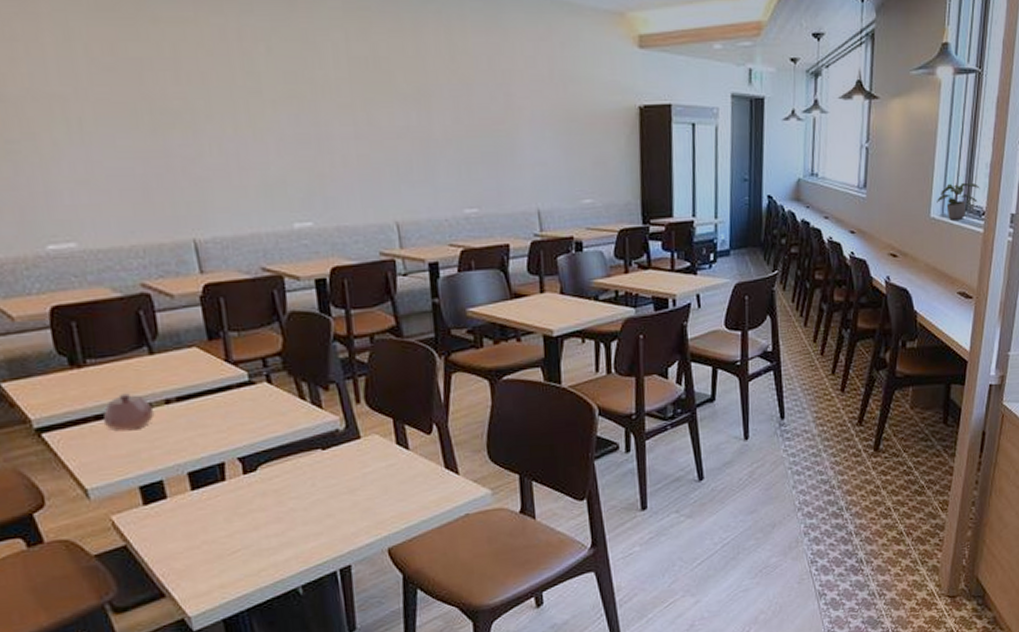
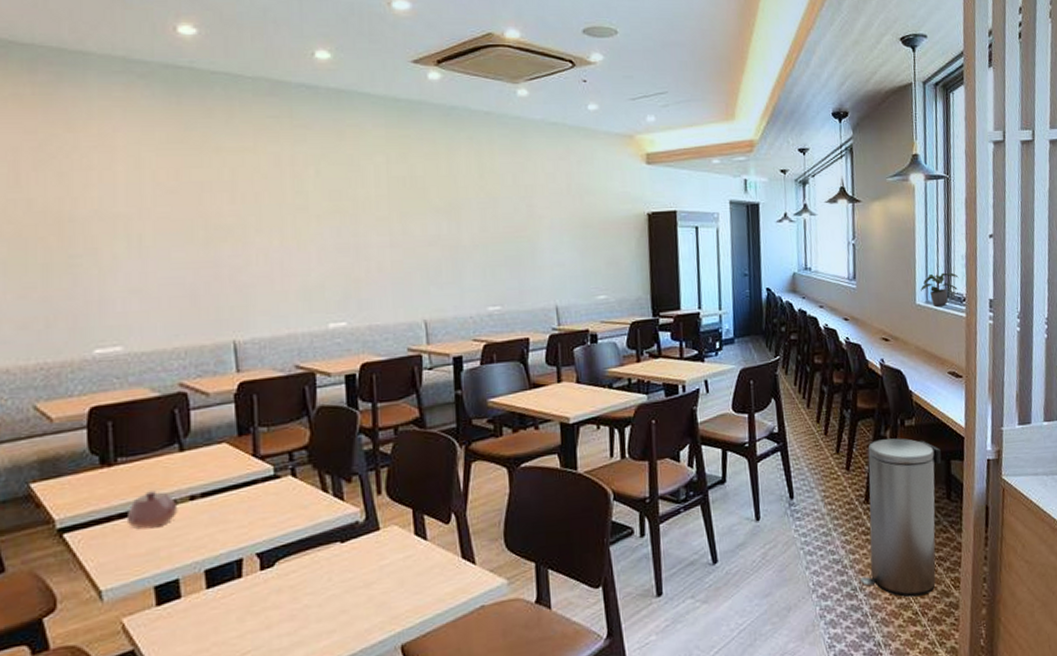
pedal bin: none [847,360,942,518] -> present [860,438,942,598]

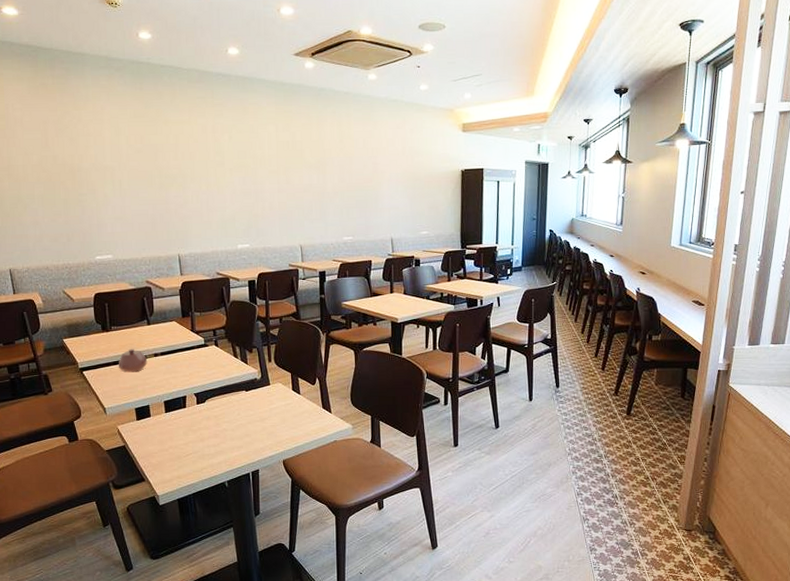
pedal bin: present [860,438,942,598] -> none [606,349,680,466]
potted plant: present [920,272,959,307] -> none [676,221,710,249]

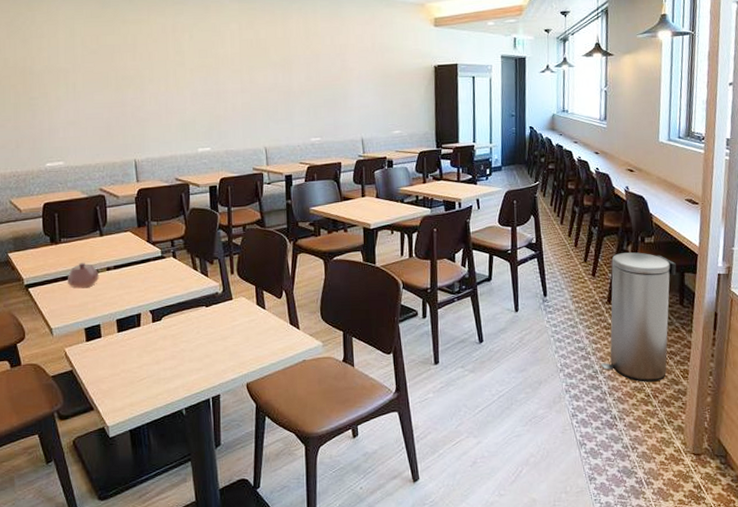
pedal bin: none [606,349,680,466] -> present [601,252,676,382]

